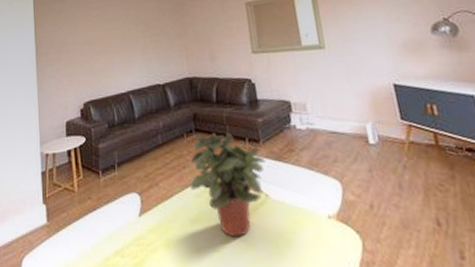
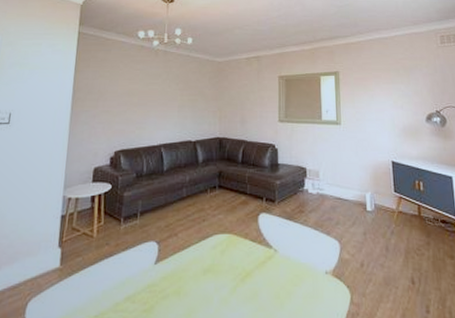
potted plant: present [190,132,266,237] -> none [207,191,279,288]

